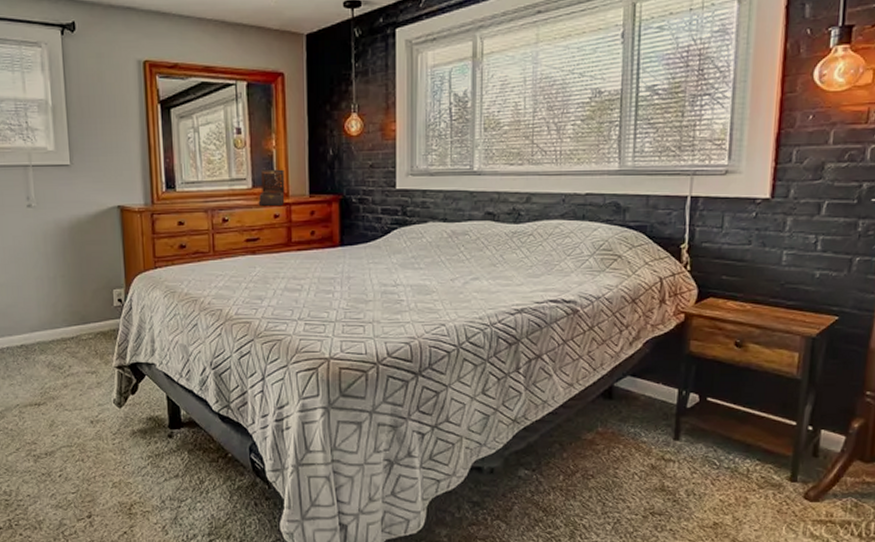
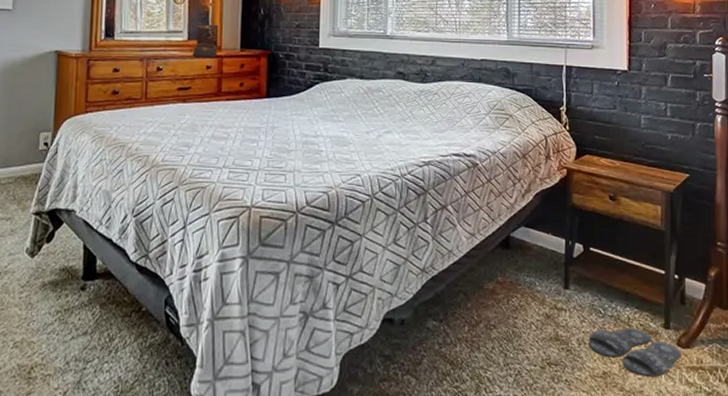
slippers: none [699,480,808,529] -> present [588,328,681,377]

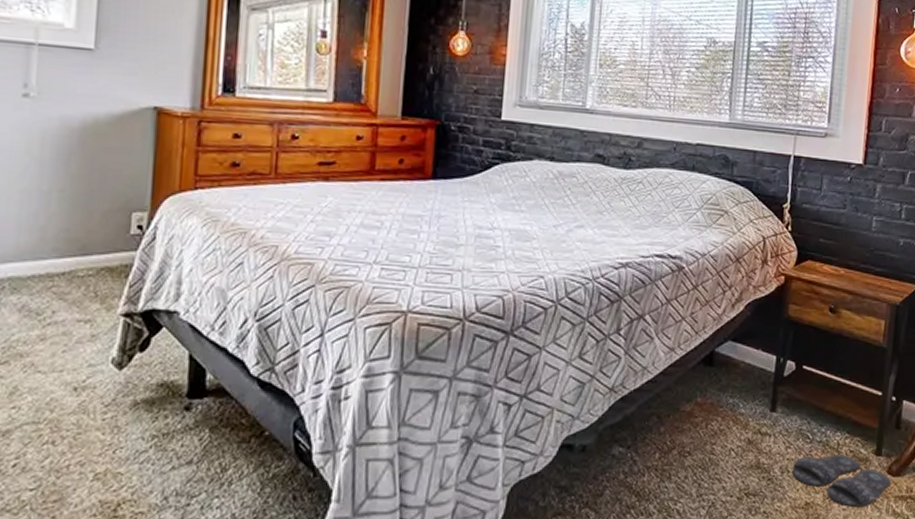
jewelry box: present [193,24,219,59] -> none [340,82,374,127]

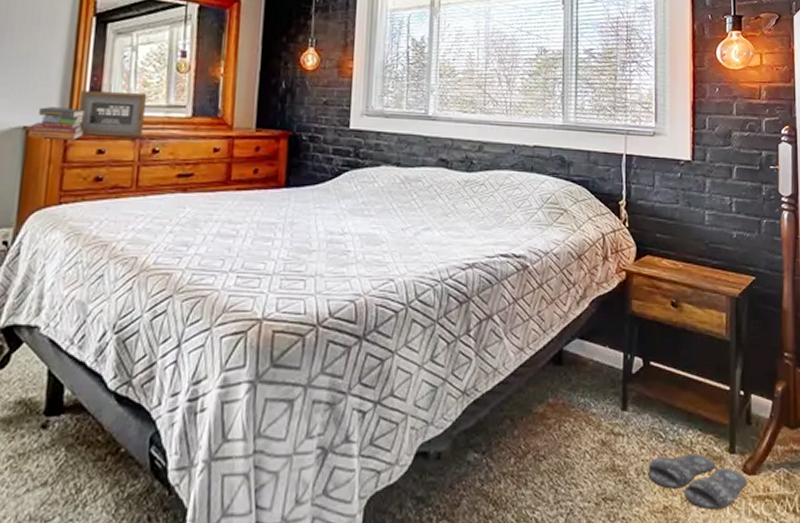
books: none [159,86,219,123] -> present [28,107,85,140]
picture frame: none [211,70,286,123] -> present [78,90,148,138]

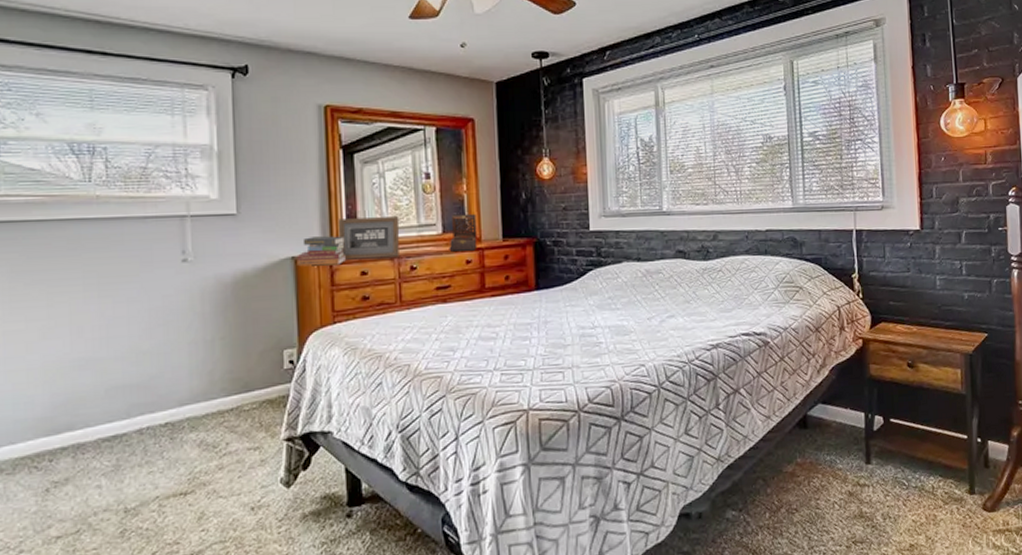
jewelry box: none [198,97,231,140] -> present [450,213,477,252]
slippers: present [648,453,747,510] -> none [893,496,987,545]

